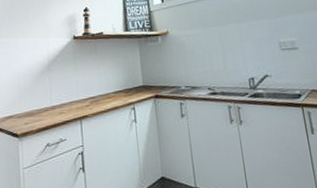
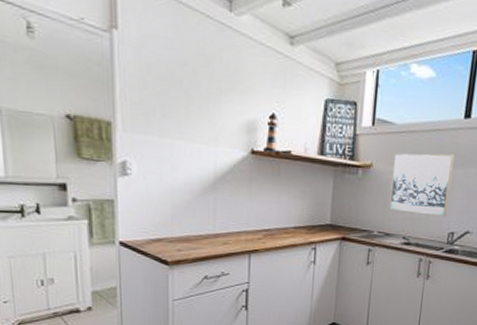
wall art: none [184,12,243,67] -> present [389,153,454,217]

